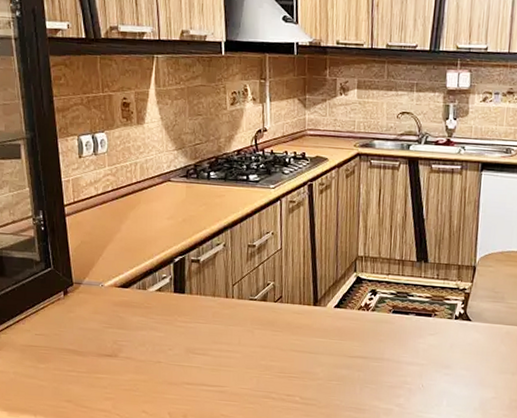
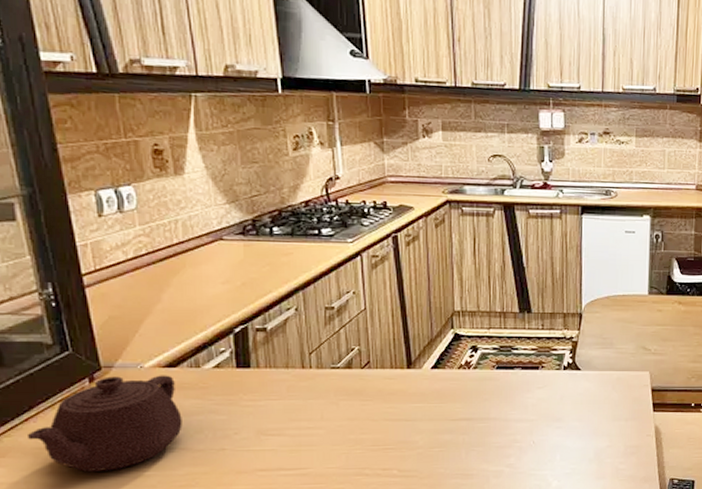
teapot: none [17,291,130,371] -> present [26,375,182,472]

